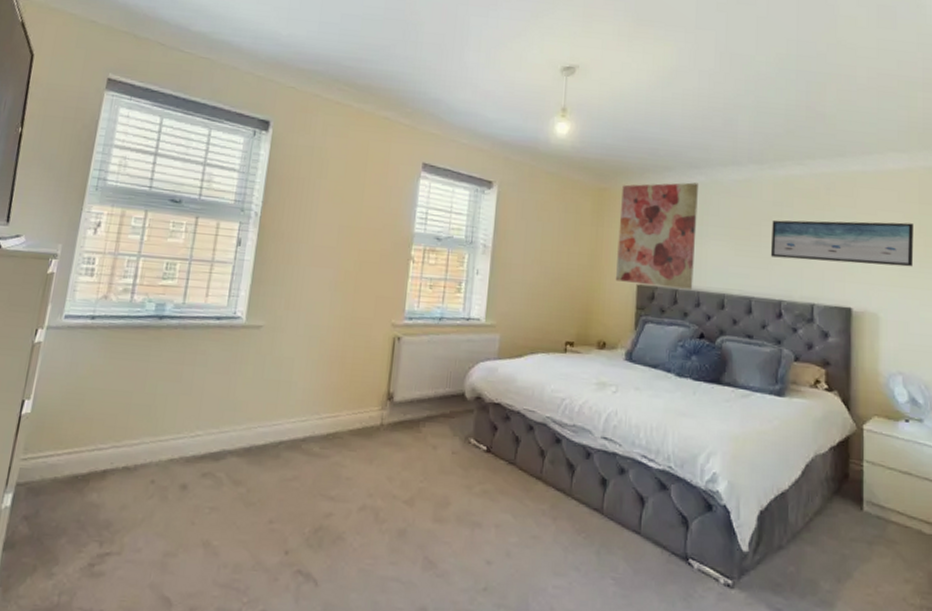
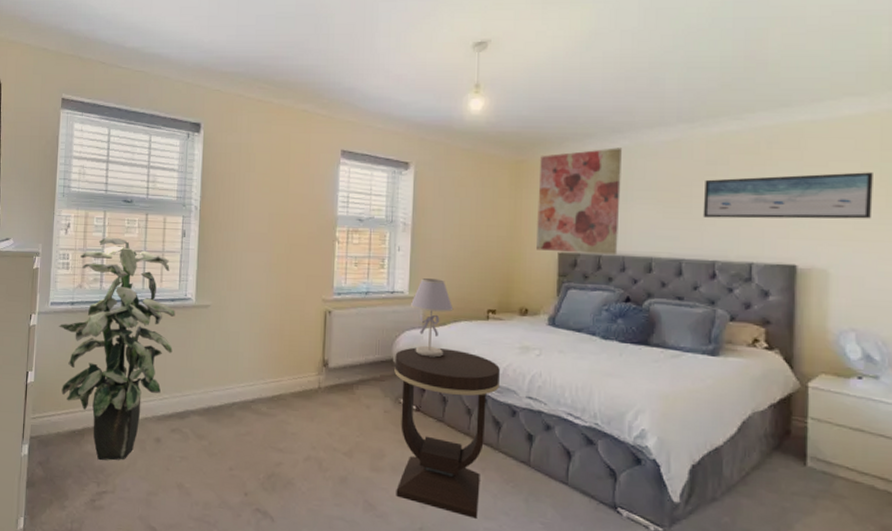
indoor plant: none [65,241,221,514] -> present [58,237,175,461]
side table: none [459,380,576,575] -> present [394,347,500,519]
table lamp: none [485,305,531,393] -> present [410,278,454,358]

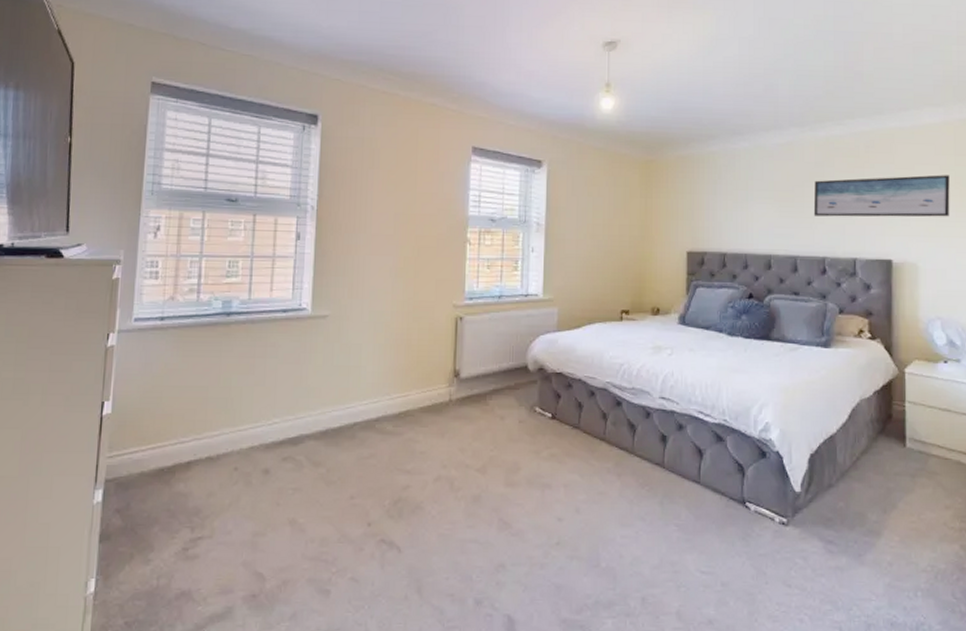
indoor plant: present [58,237,175,461] -> none [144,241,288,501]
side table: present [394,347,500,519] -> none [529,351,634,527]
table lamp: present [410,278,454,358] -> none [544,280,588,362]
wall art: present [536,148,622,256] -> none [667,149,742,254]

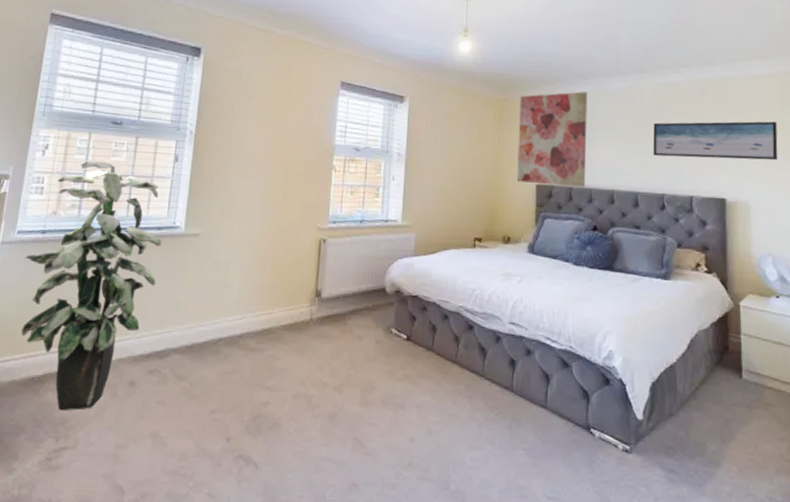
indoor plant: none [144,241,288,501] -> present [21,160,162,411]
wall art: none [667,149,742,254] -> present [517,92,587,188]

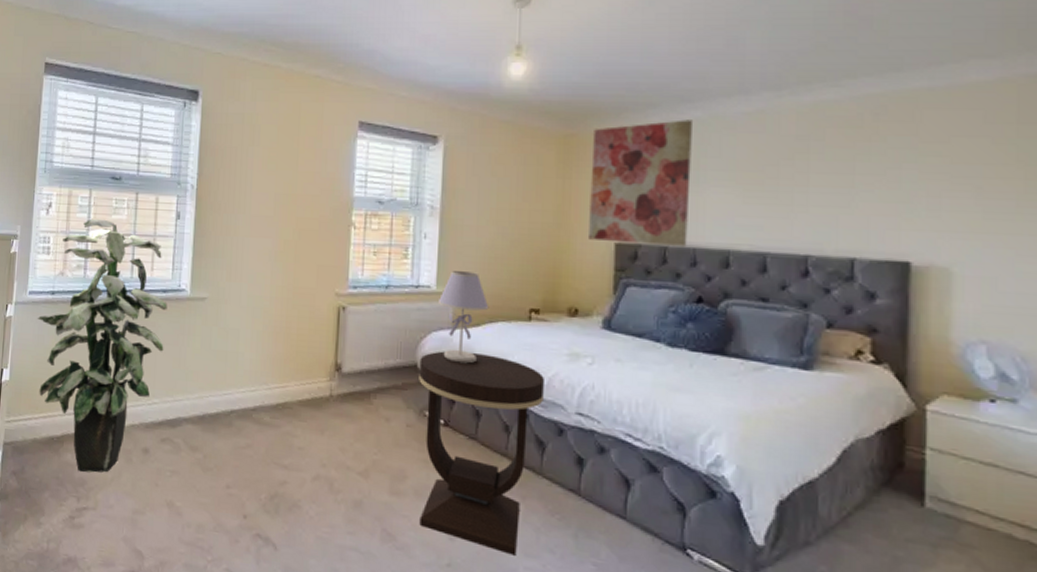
side table: none [385,275,485,449] -> present [419,351,544,556]
table lamp: none [402,207,443,286] -> present [437,271,489,364]
wall art: present [653,121,778,161] -> none [792,150,1008,208]

